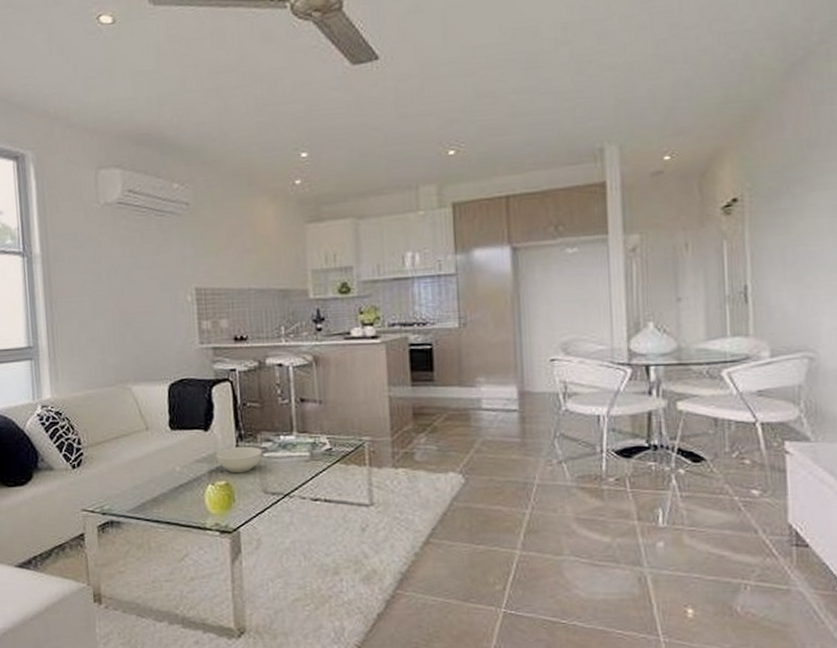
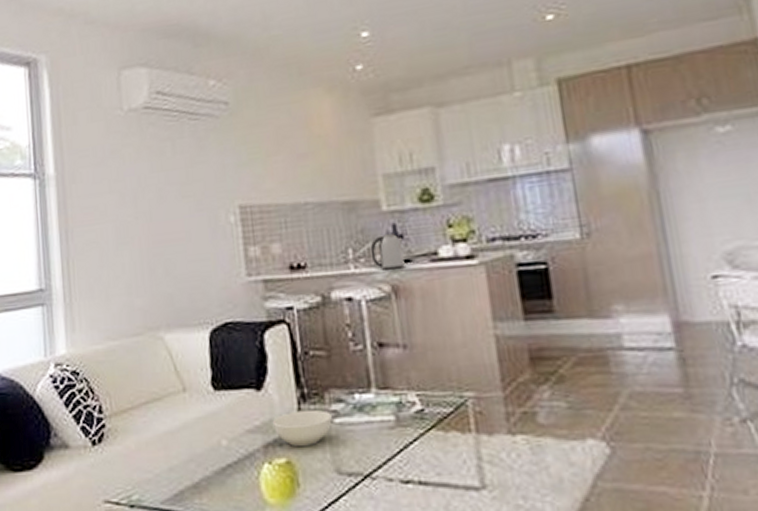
kettle: none [298,316,325,345] -> present [370,233,405,272]

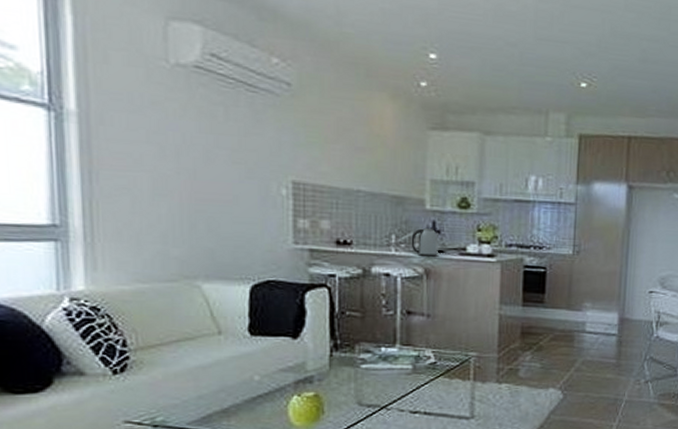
bowl: present [272,409,332,448] -> none [305,356,359,385]

